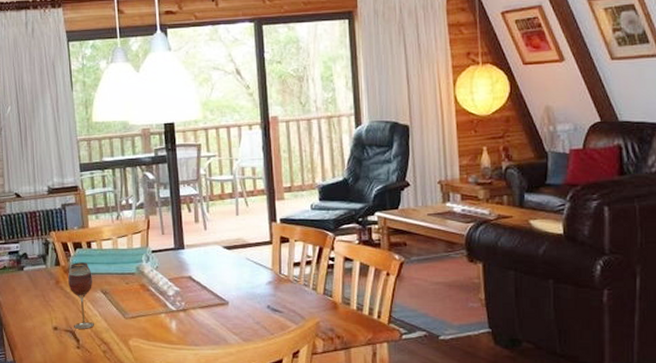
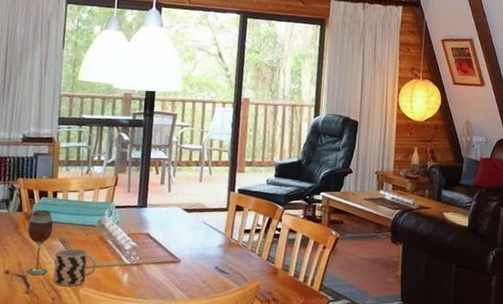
cup: none [99,299,142,339] -> present [53,248,97,287]

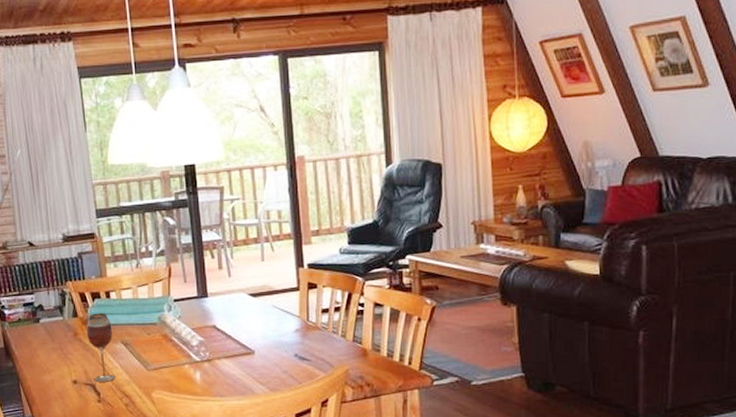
cup: present [53,248,97,287] -> none [120,351,165,392]

